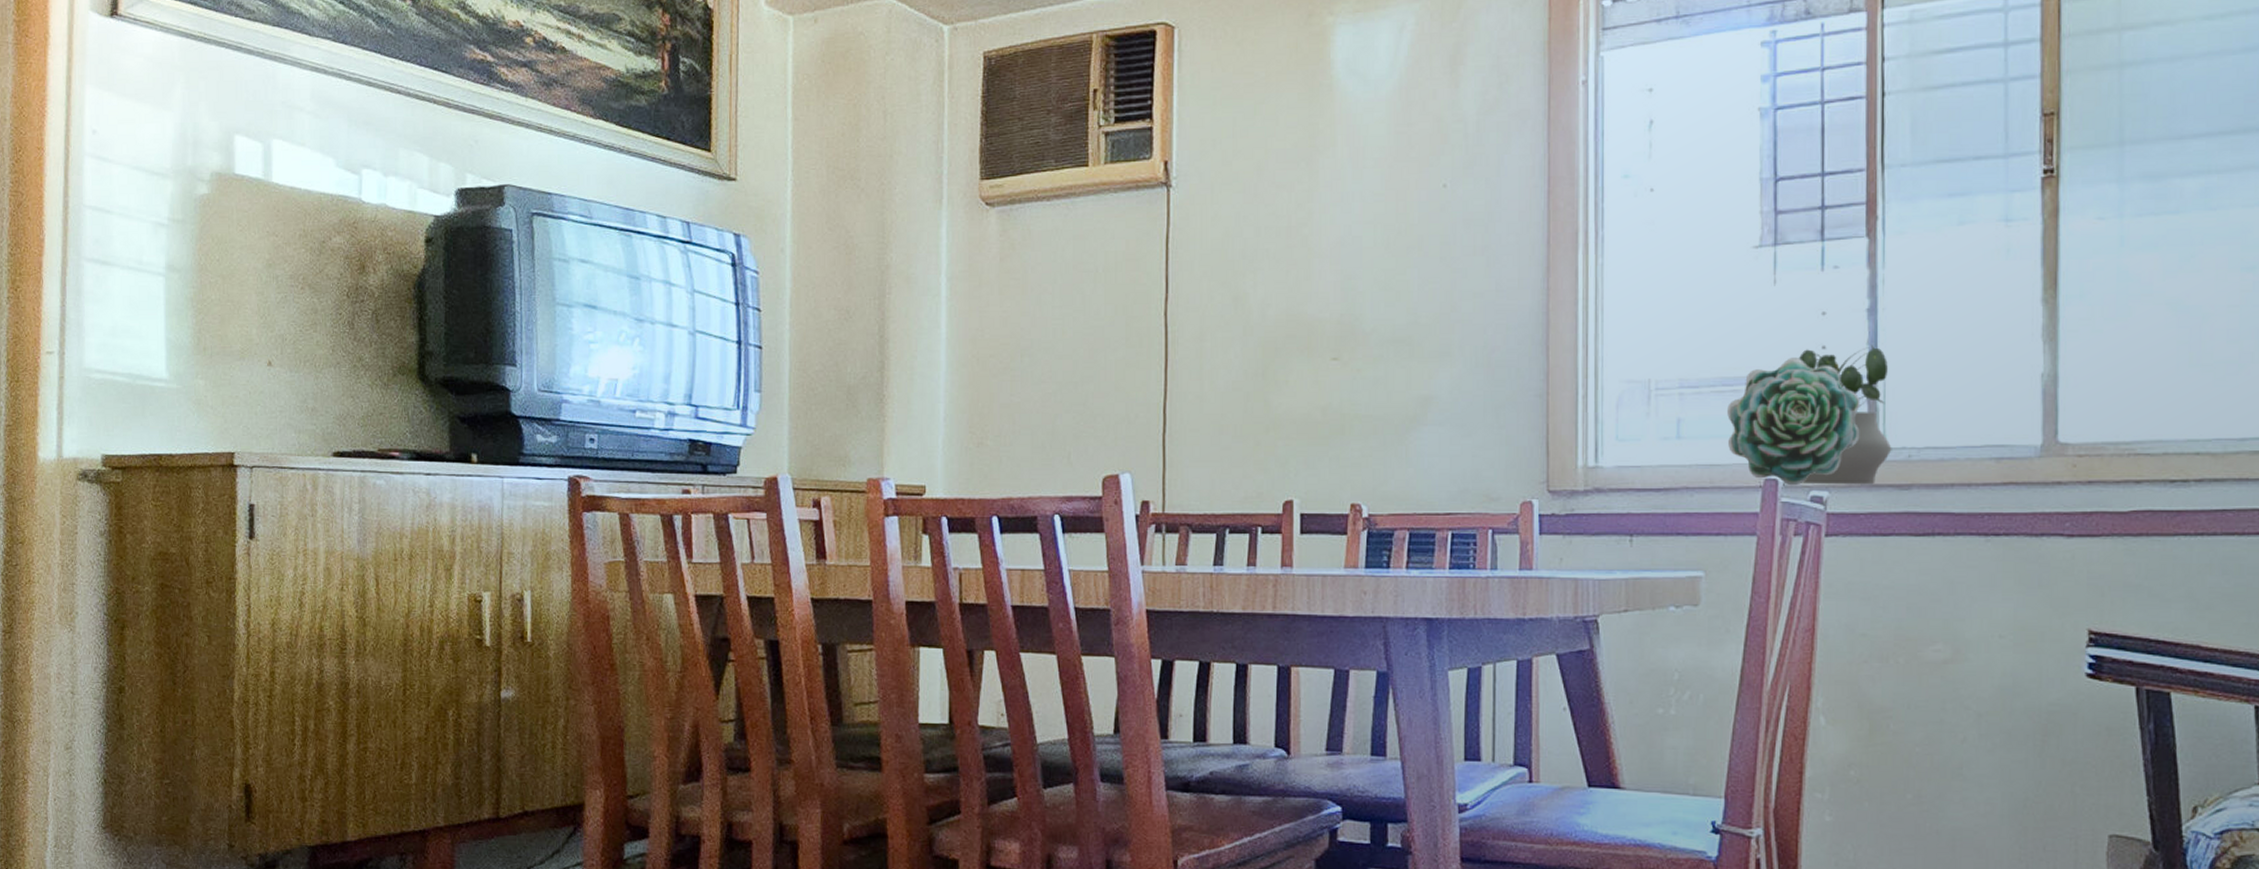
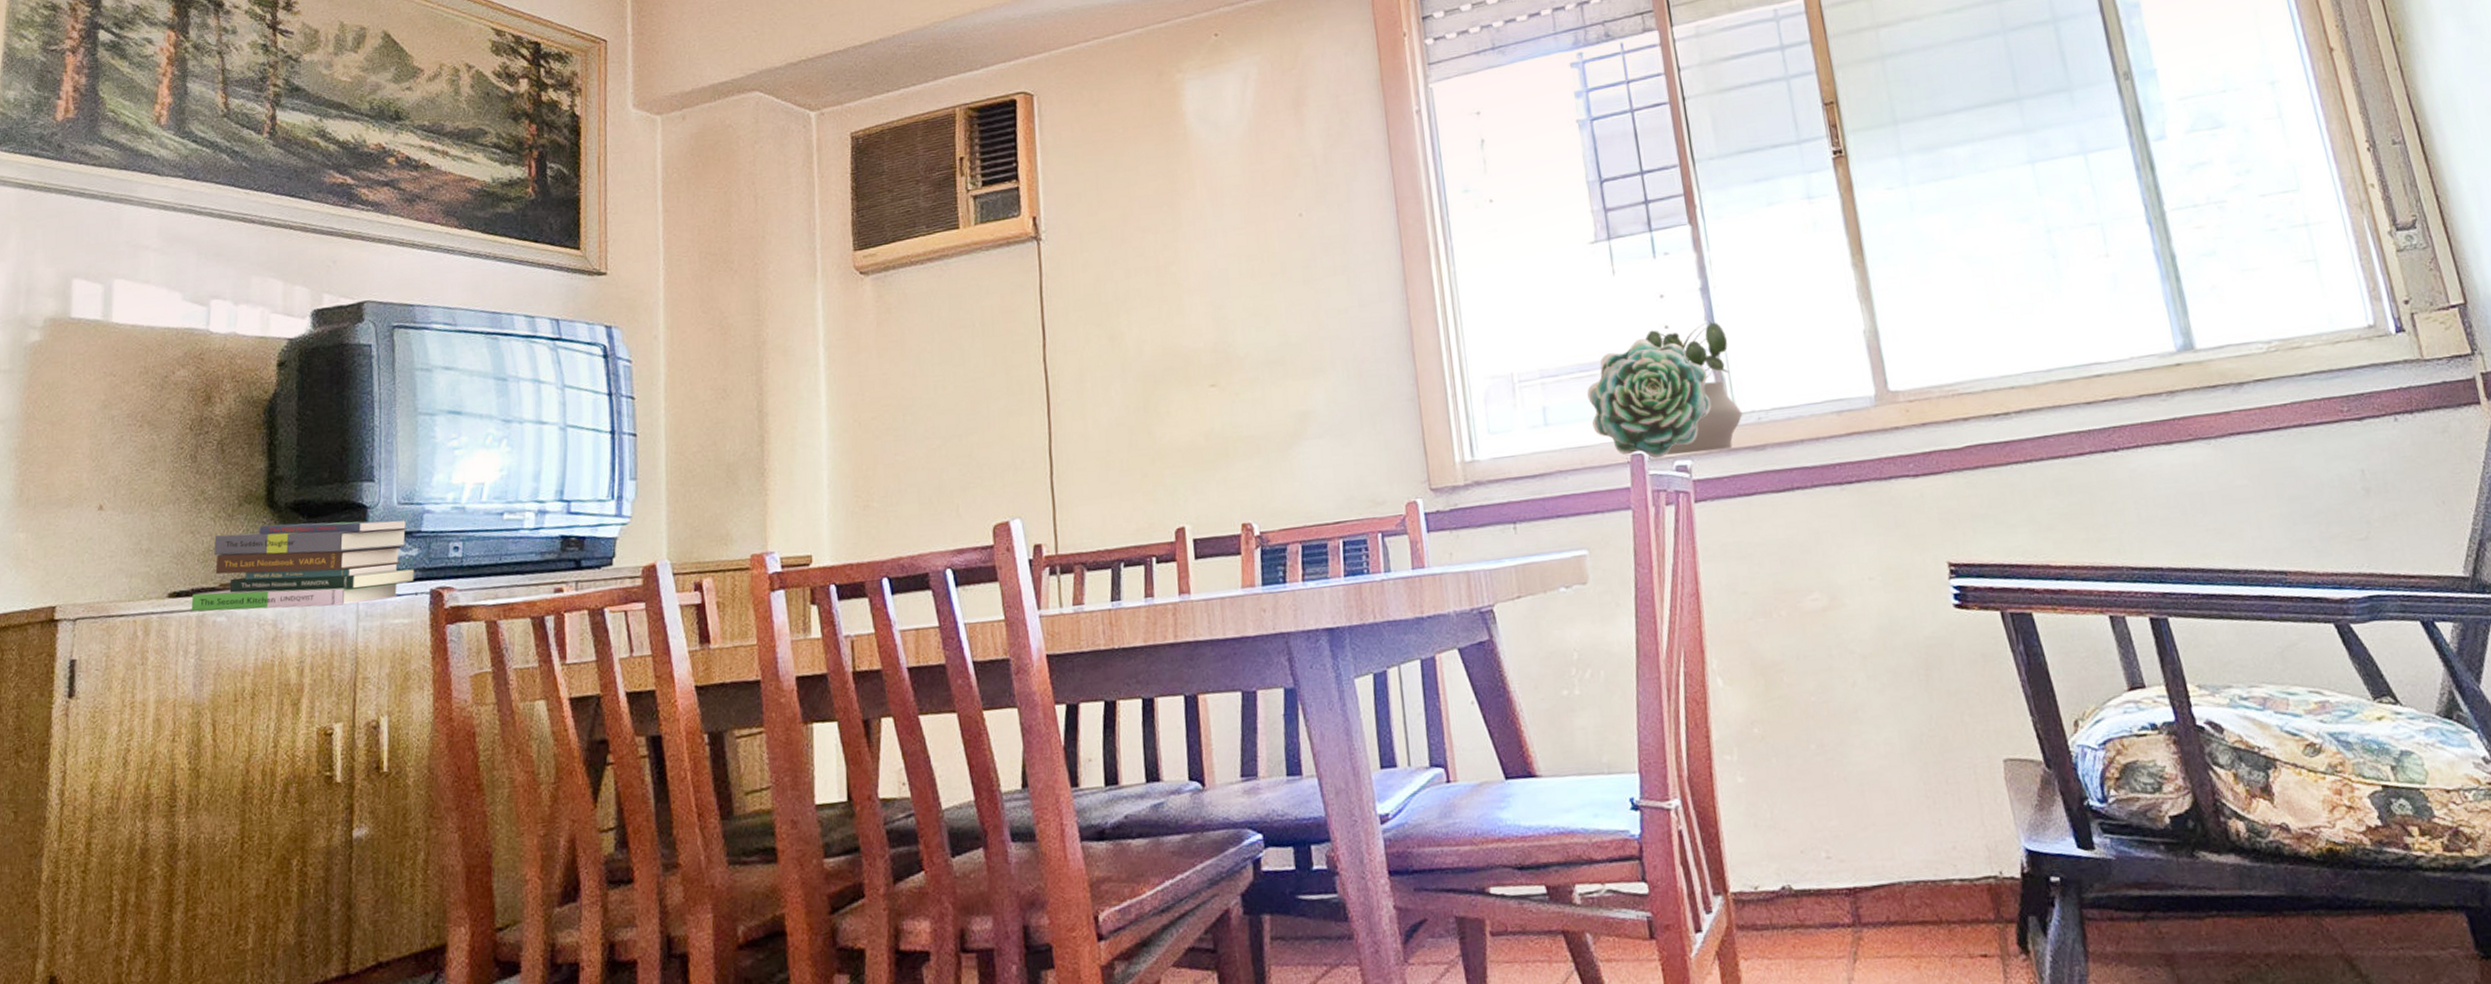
books: none [353,397,553,482] -> present [191,520,414,612]

